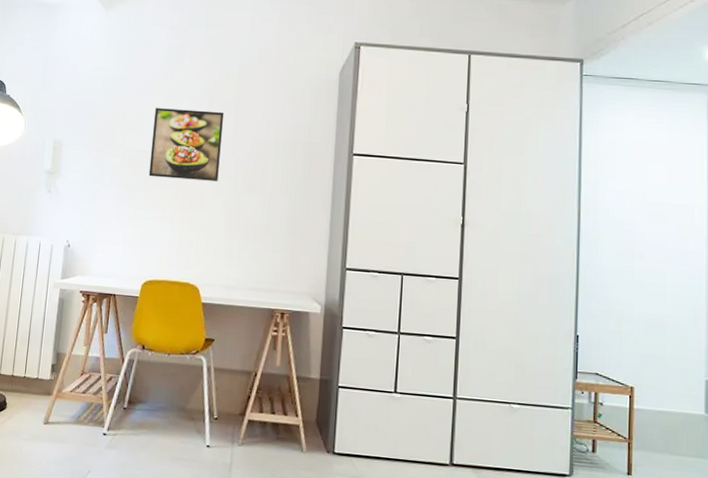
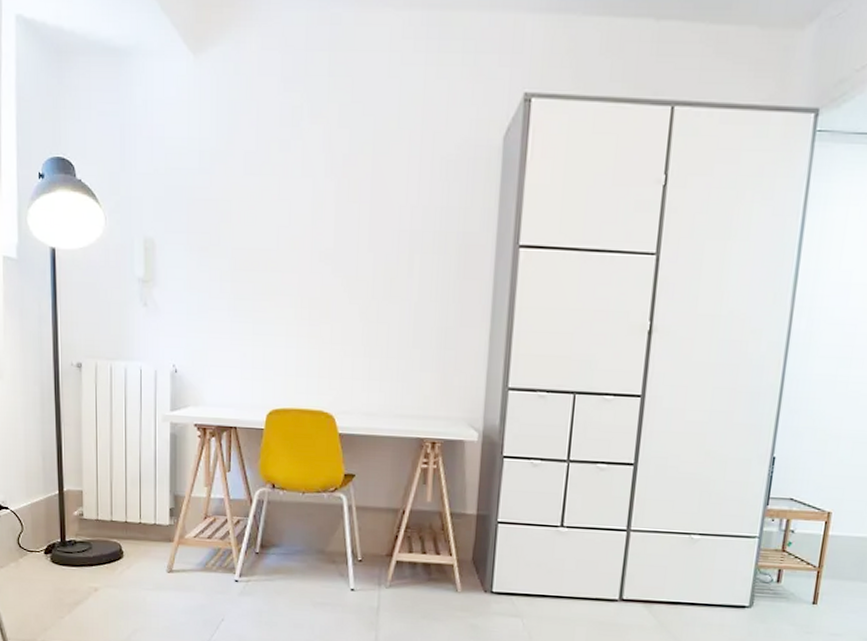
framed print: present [148,108,225,181] -> none [266,191,357,286]

